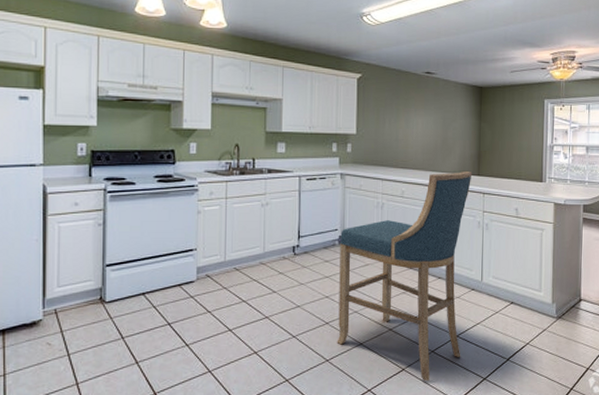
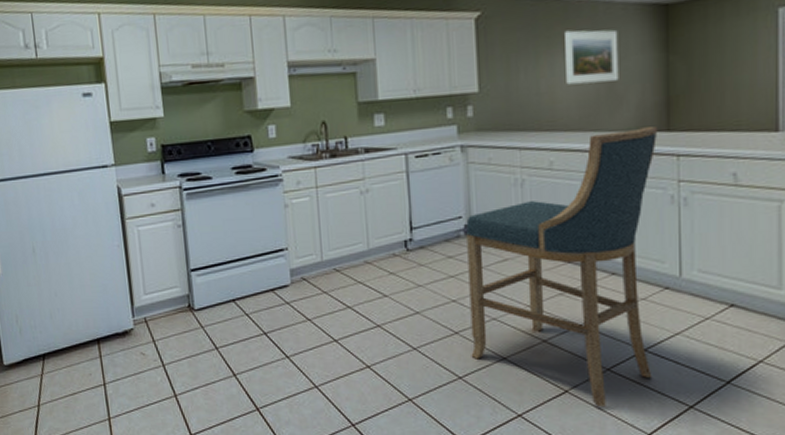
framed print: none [416,96,451,136] -> present [565,29,619,85]

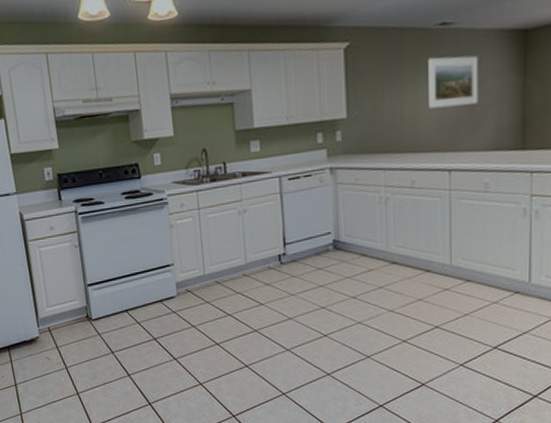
chair: present [466,127,658,406] -> none [334,146,514,397]

